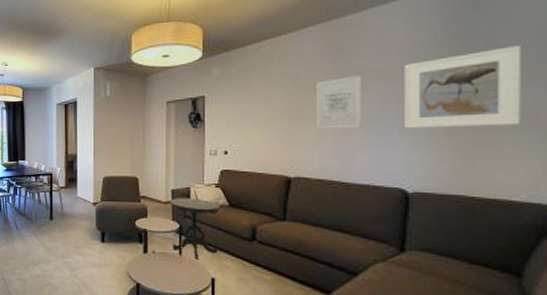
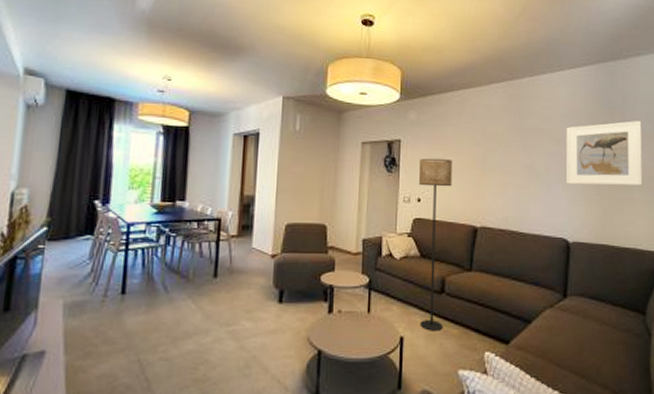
side table: present [170,198,221,260] -> none [361,248,412,317]
floor lamp: none [224,110,261,276] -> present [418,158,452,331]
wall art: present [315,75,363,129] -> none [499,133,536,182]

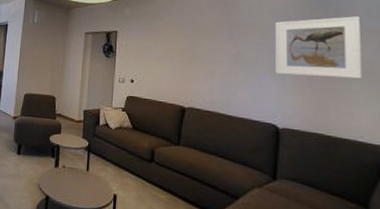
floor lamp: present [418,158,452,331] -> none [131,46,162,194]

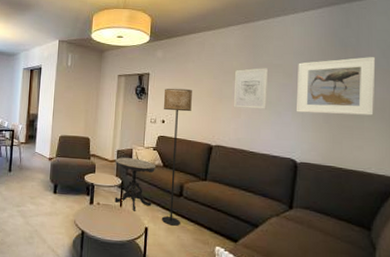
side table: none [81,118,125,176] -> present [114,157,156,211]
floor lamp: none [131,46,162,194] -> present [161,88,192,226]
wall art: none [206,26,244,70] -> present [233,68,269,109]

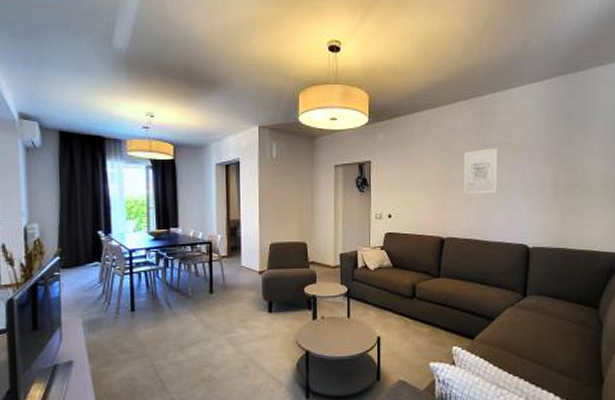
side table: present [114,157,156,211] -> none [339,261,385,321]
floor lamp: present [161,88,192,226] -> none [388,176,420,331]
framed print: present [297,57,376,116] -> none [527,131,601,195]

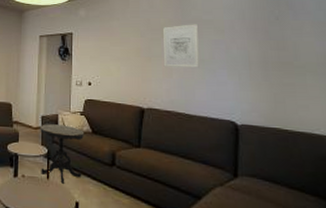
side table: none [339,261,385,321] -> present [40,124,85,184]

